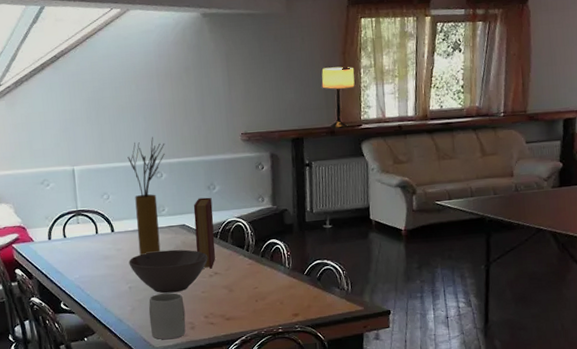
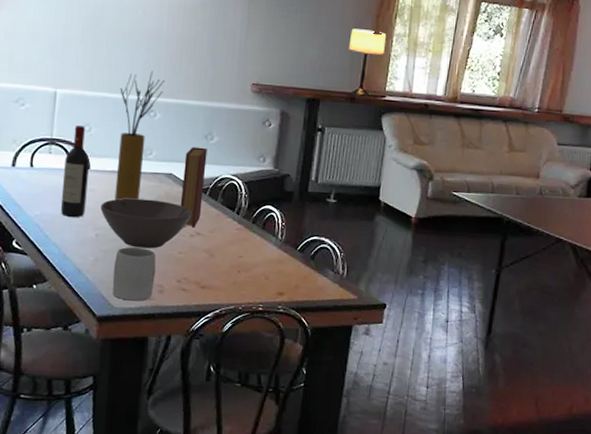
wine bottle: none [91,195,117,276] -> present [60,125,90,217]

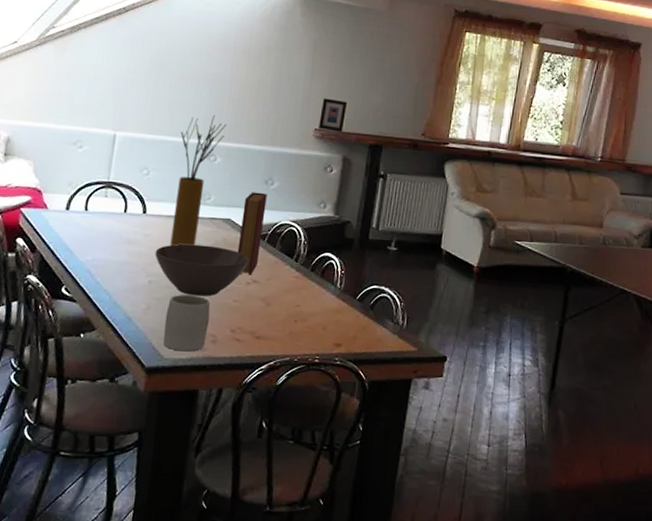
wine bottle: present [60,125,90,217] -> none [113,169,146,263]
picture frame: none [256,52,283,87] -> present [319,98,347,132]
table lamp: present [348,28,386,96] -> none [412,76,449,143]

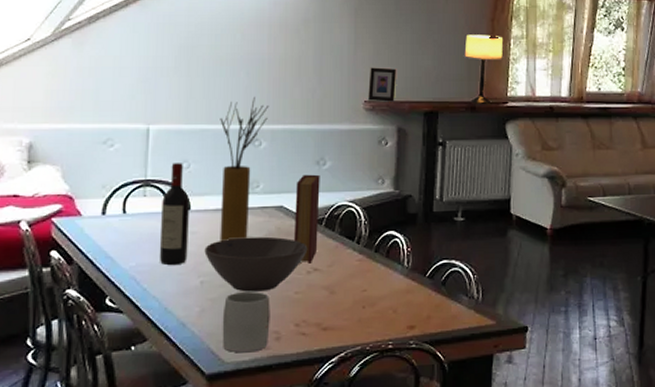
wine bottle: none [113,169,146,263] -> present [159,163,189,265]
table lamp: none [412,76,449,143] -> present [464,34,503,104]

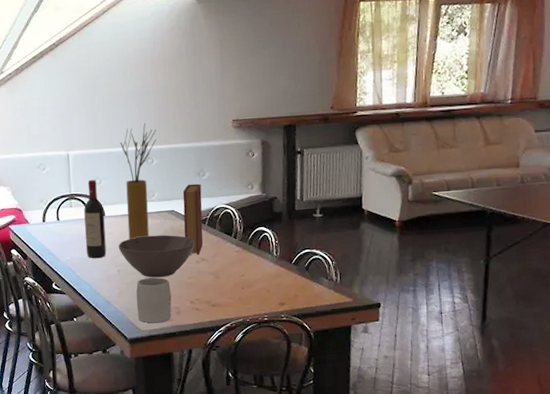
picture frame: present [368,67,396,102] -> none [235,90,258,120]
table lamp: present [464,34,503,104] -> none [316,52,351,116]

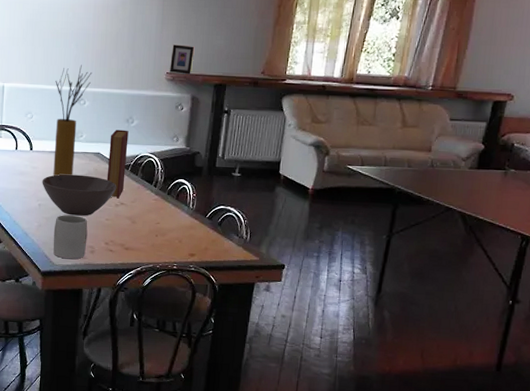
wine bottle: present [84,180,107,258] -> none [10,114,32,190]
picture frame: none [235,90,258,120] -> present [170,44,194,74]

